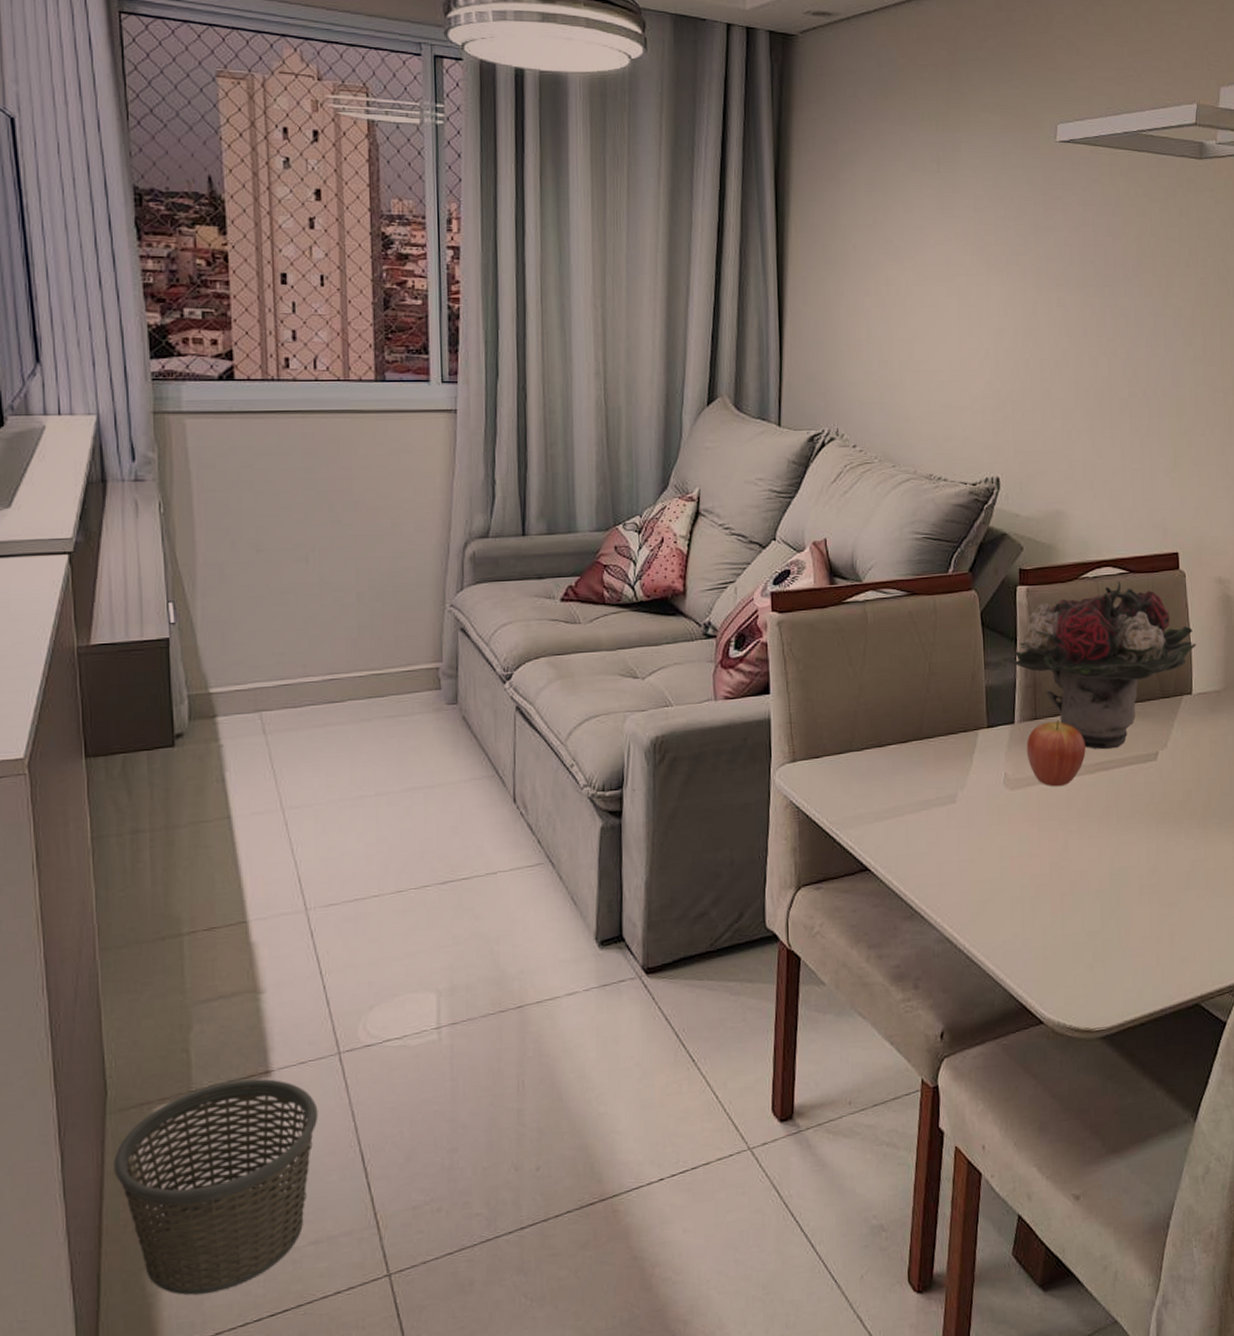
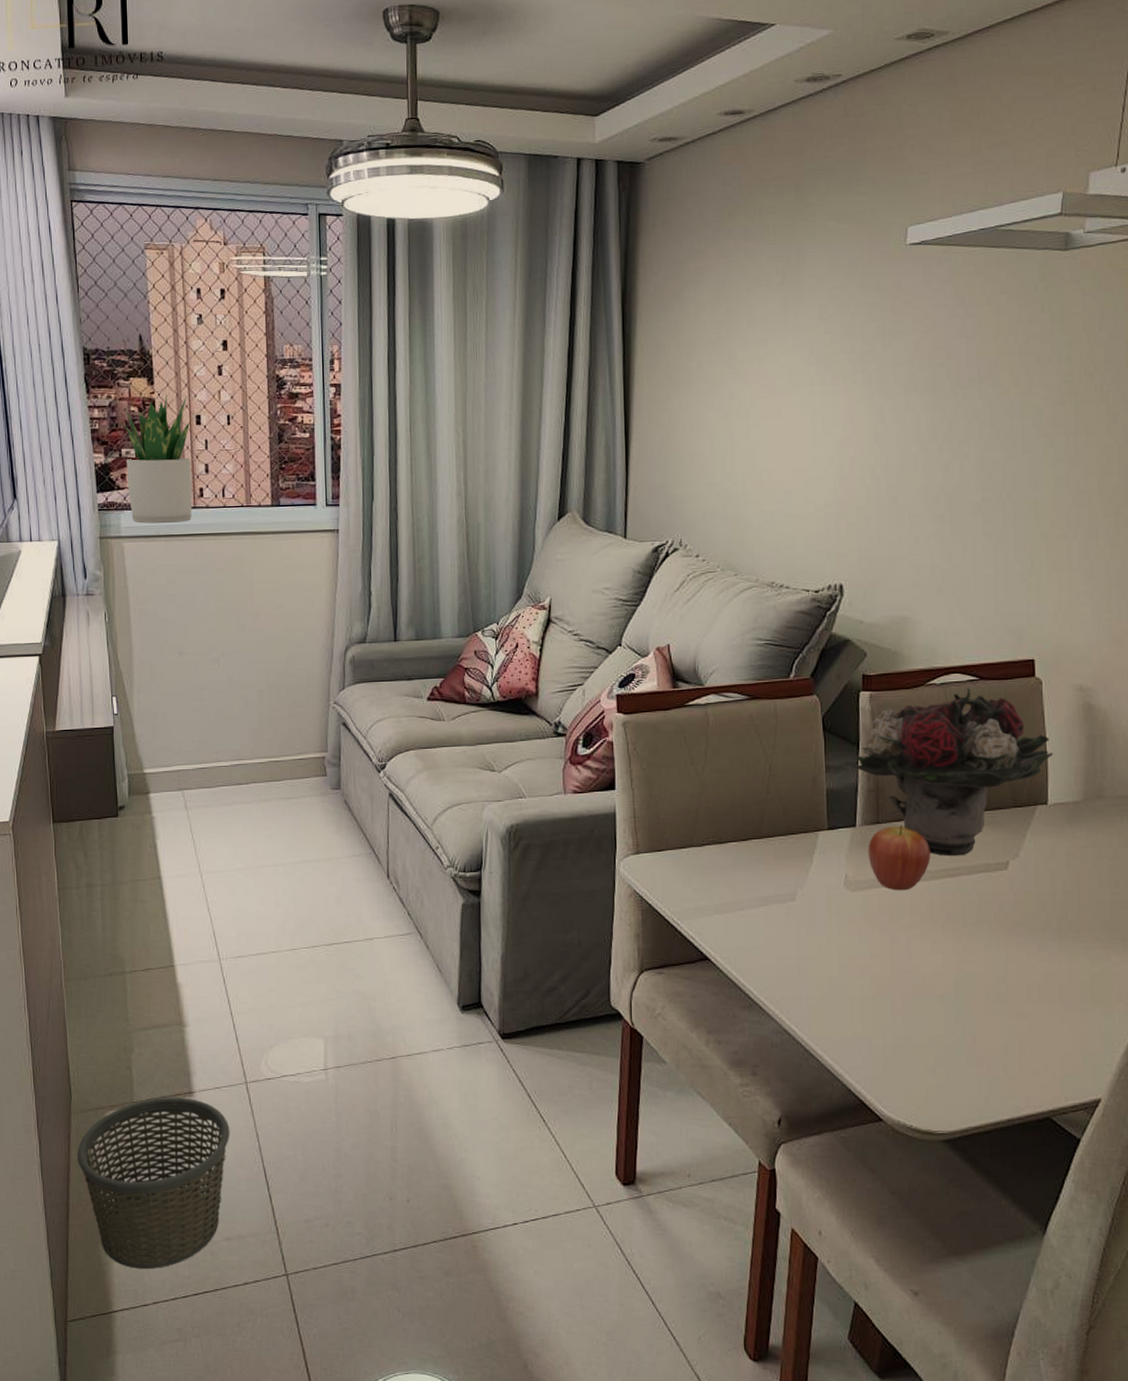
planter: none [188,247,276,398] -> present [125,394,193,524]

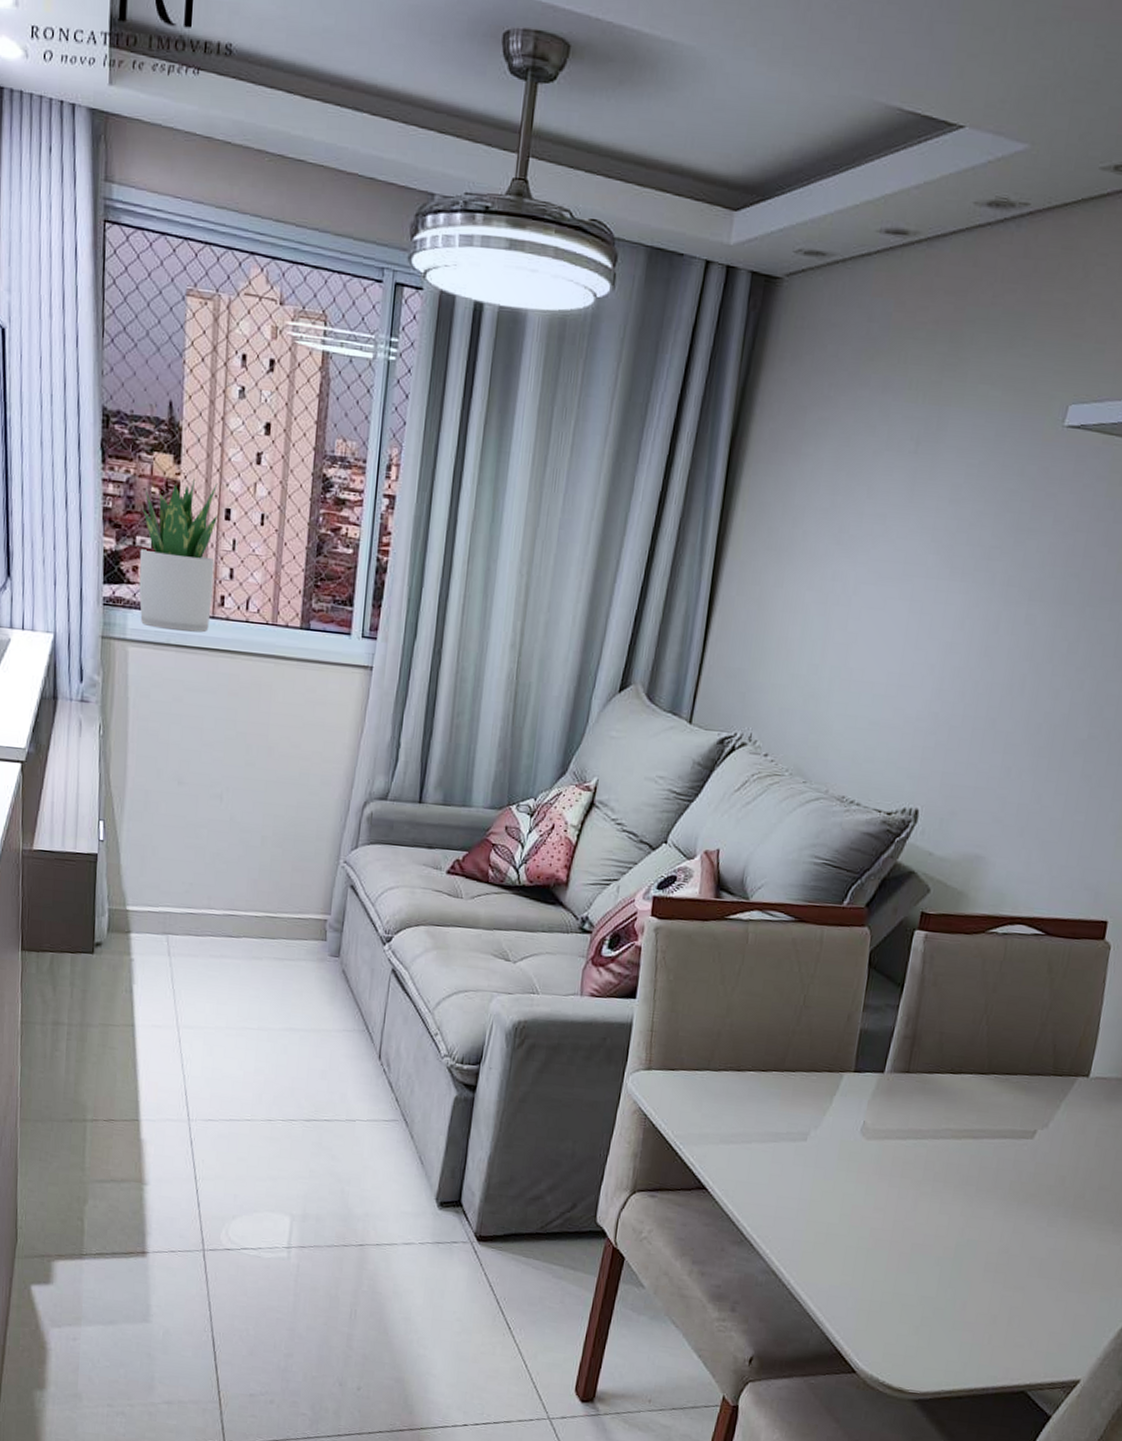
basket: present [77,1096,230,1268] -> none [18,1253,182,1422]
flower arrangement: present [849,688,1054,857] -> none [890,943,1107,1118]
fruit: present [868,825,931,891] -> none [891,1077,958,1146]

